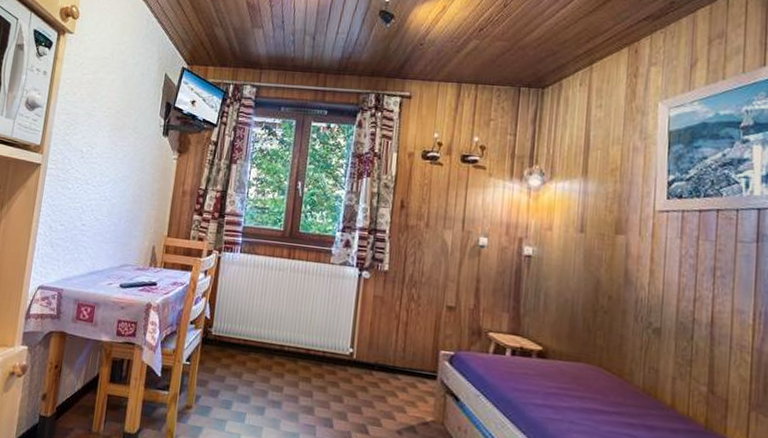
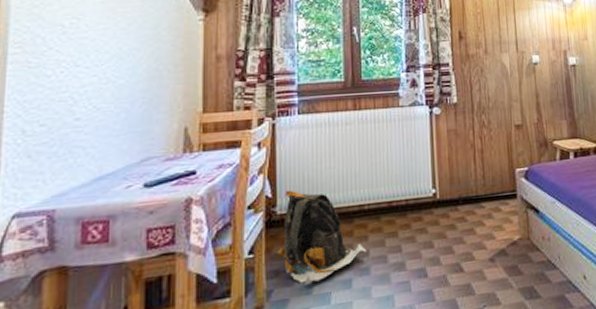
backpack: none [208,316,282,401] -> present [277,190,367,285]

